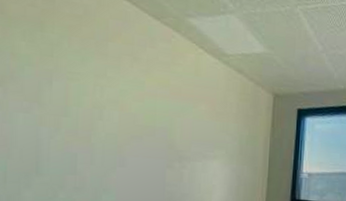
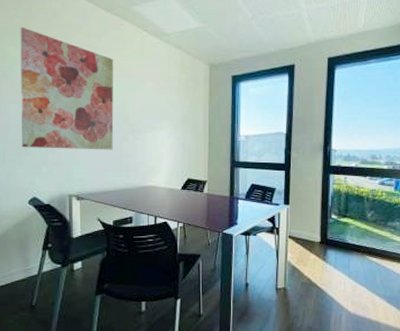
wall art: none [30,20,161,178] -> present [20,27,114,150]

